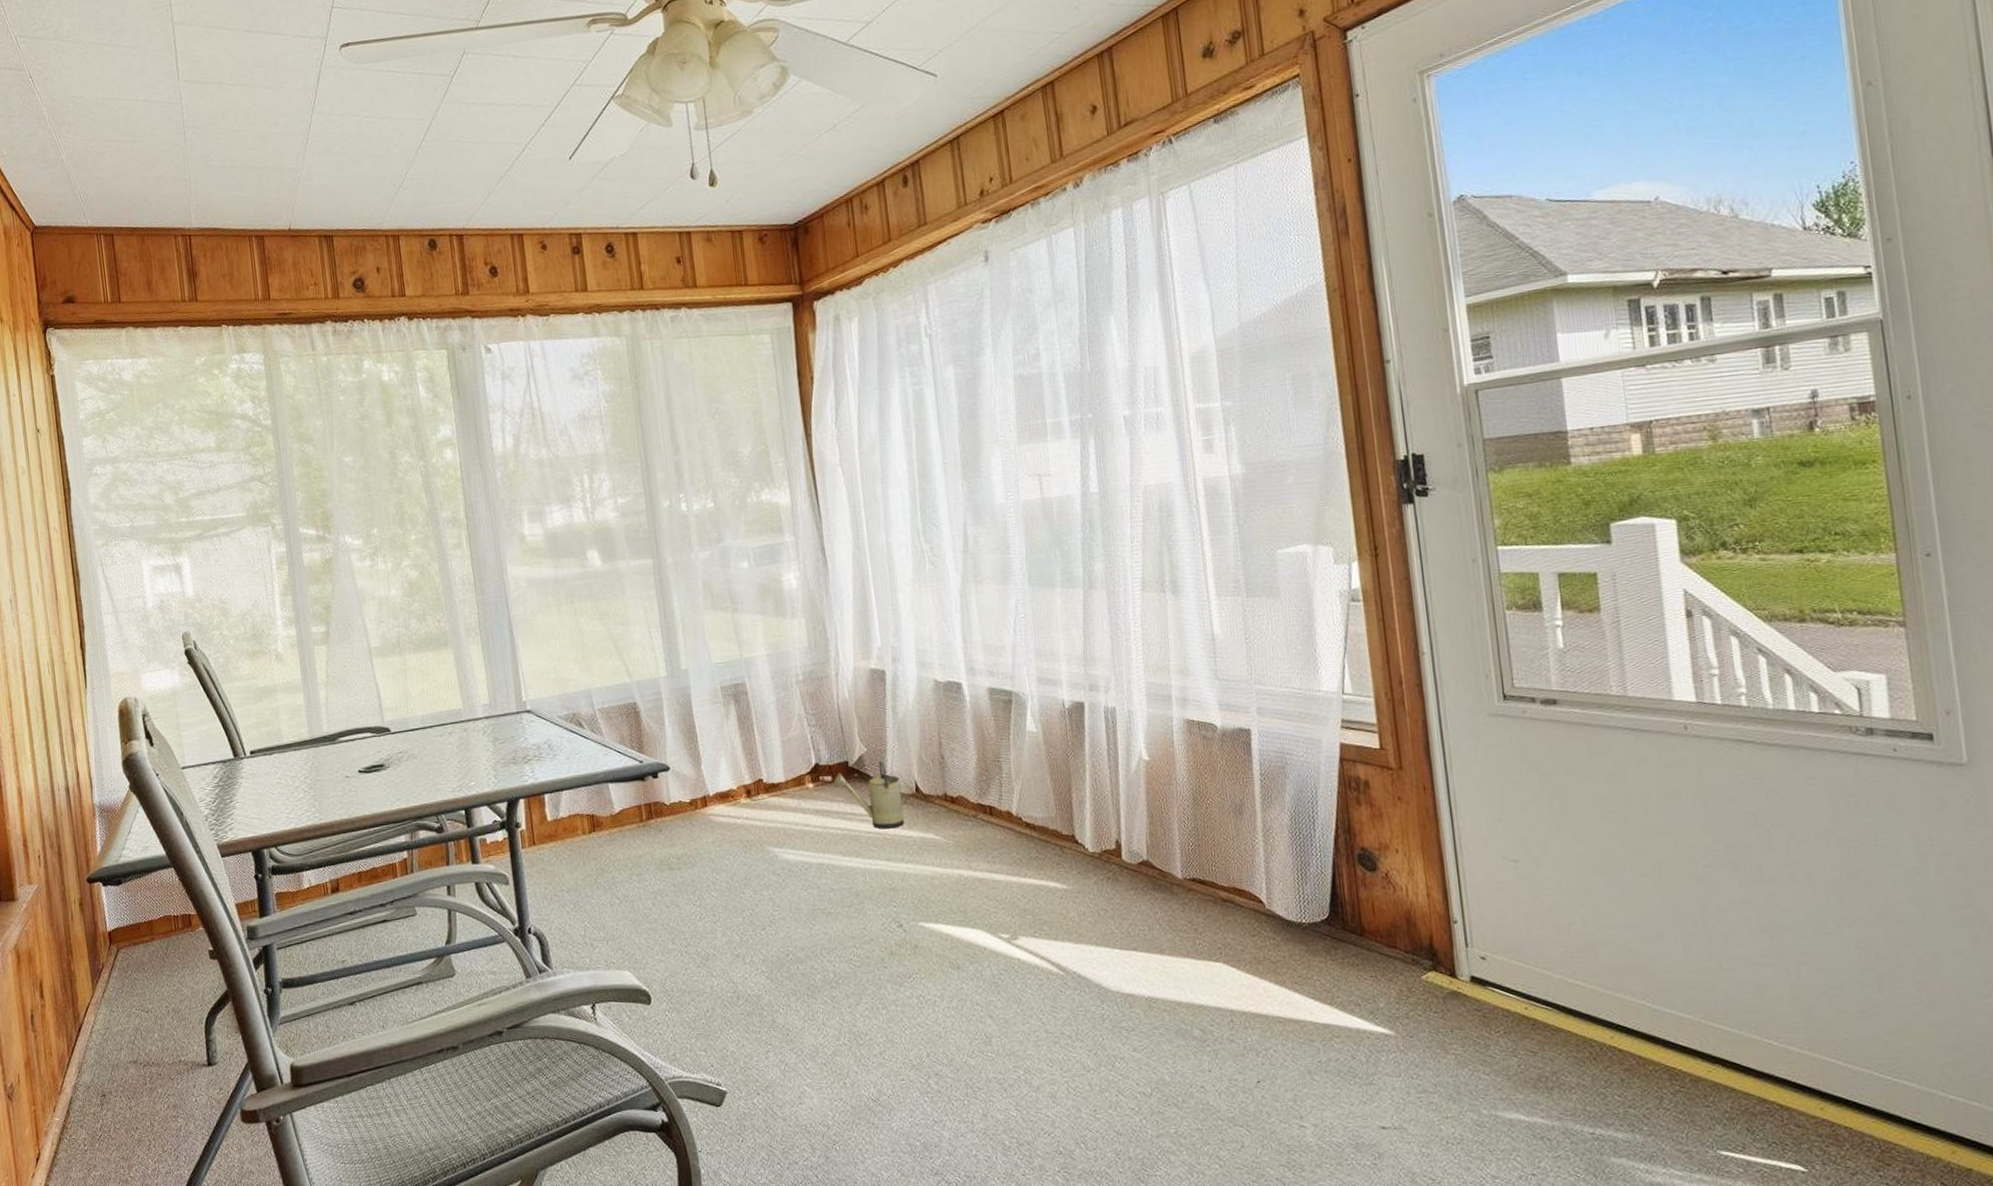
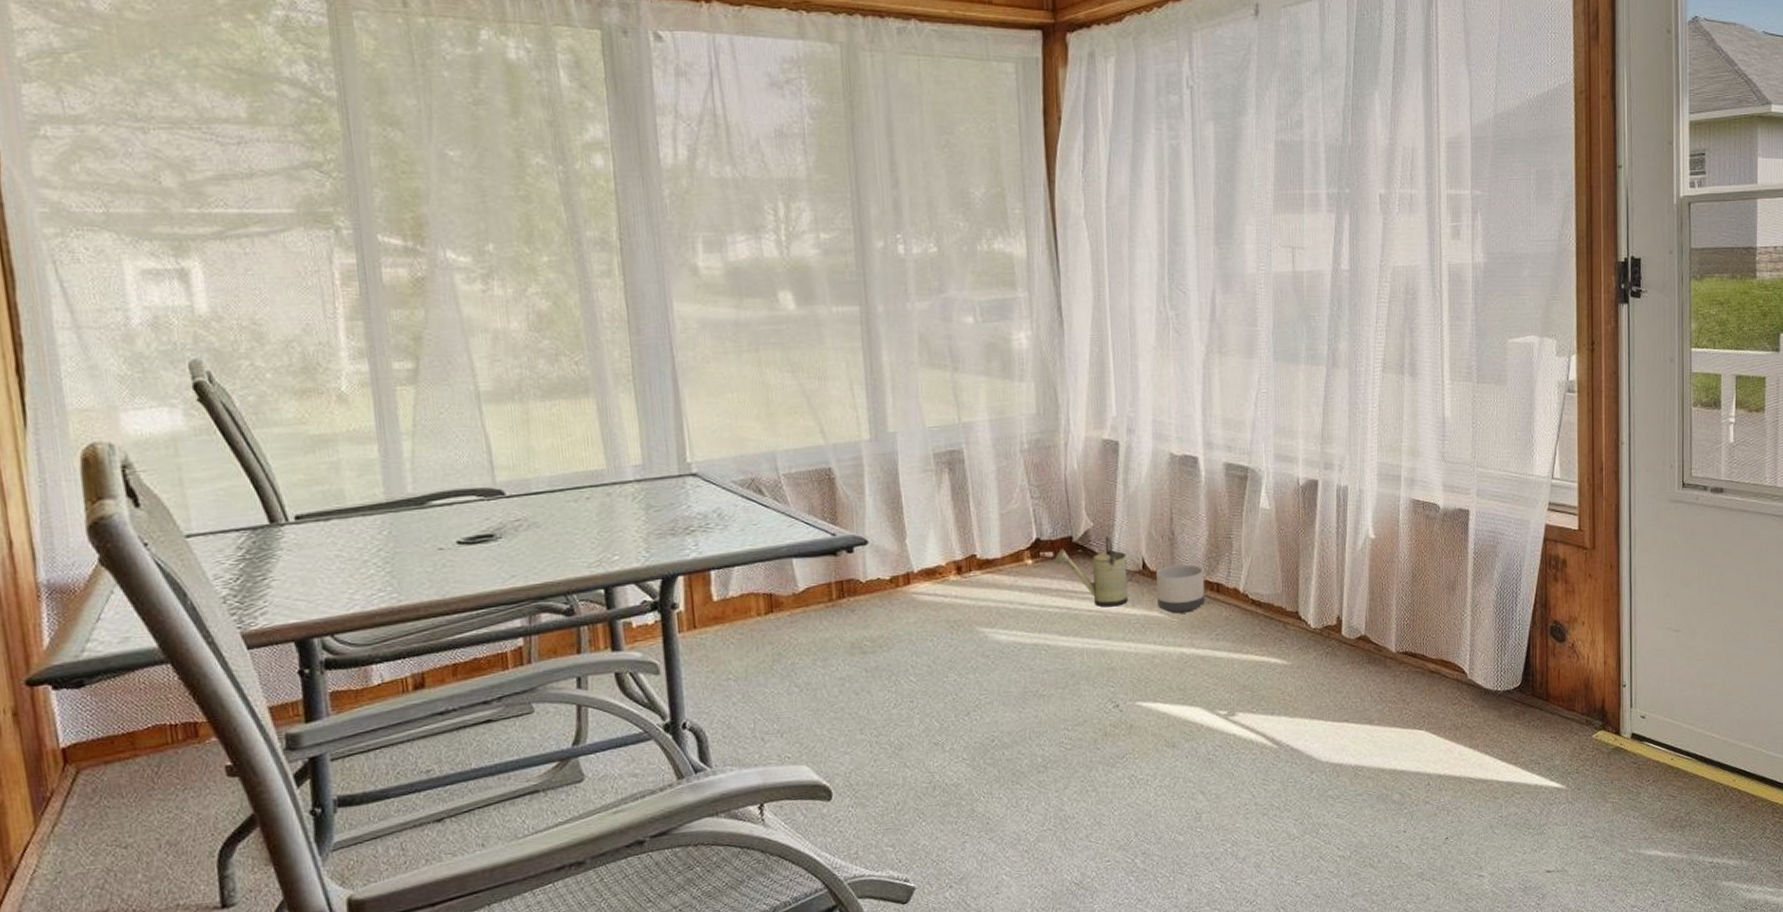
planter: none [929,788,980,836] -> present [1156,564,1206,614]

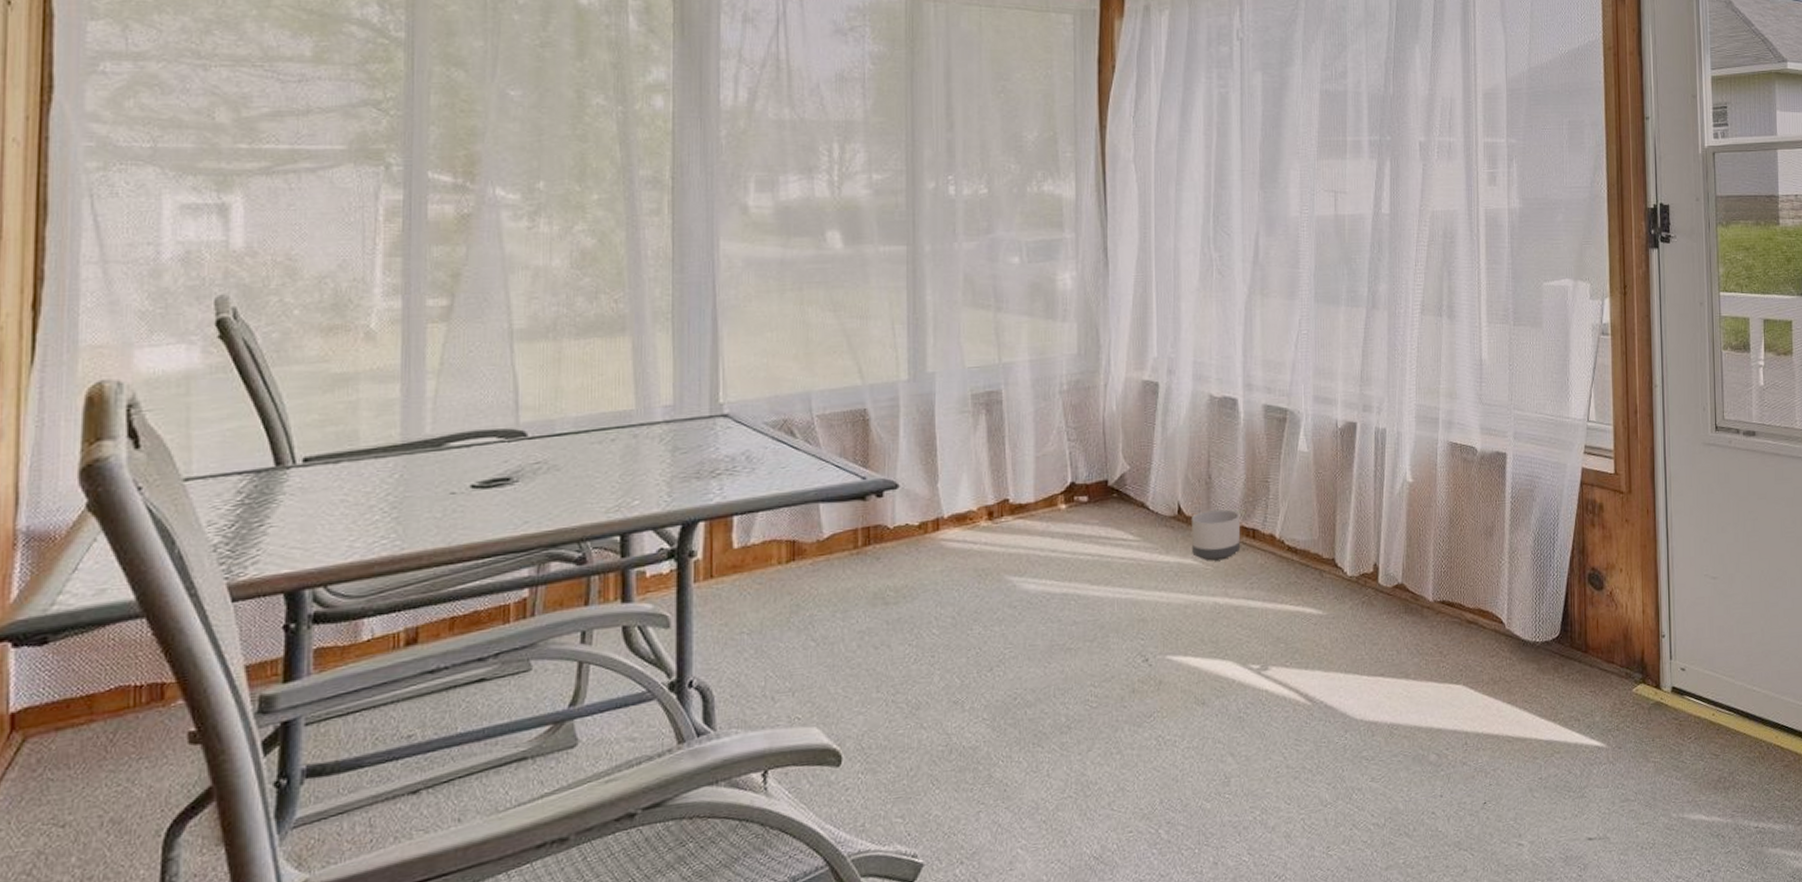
watering can: present [1054,535,1134,608] -> none [1088,479,1169,555]

